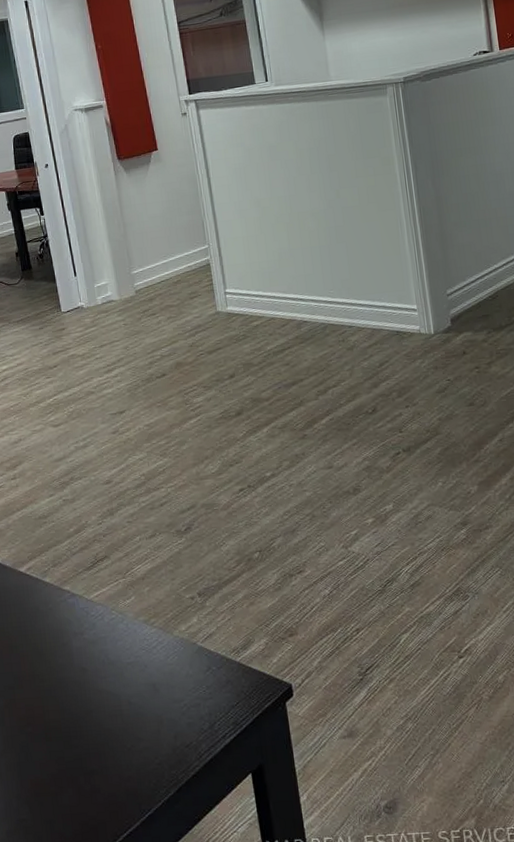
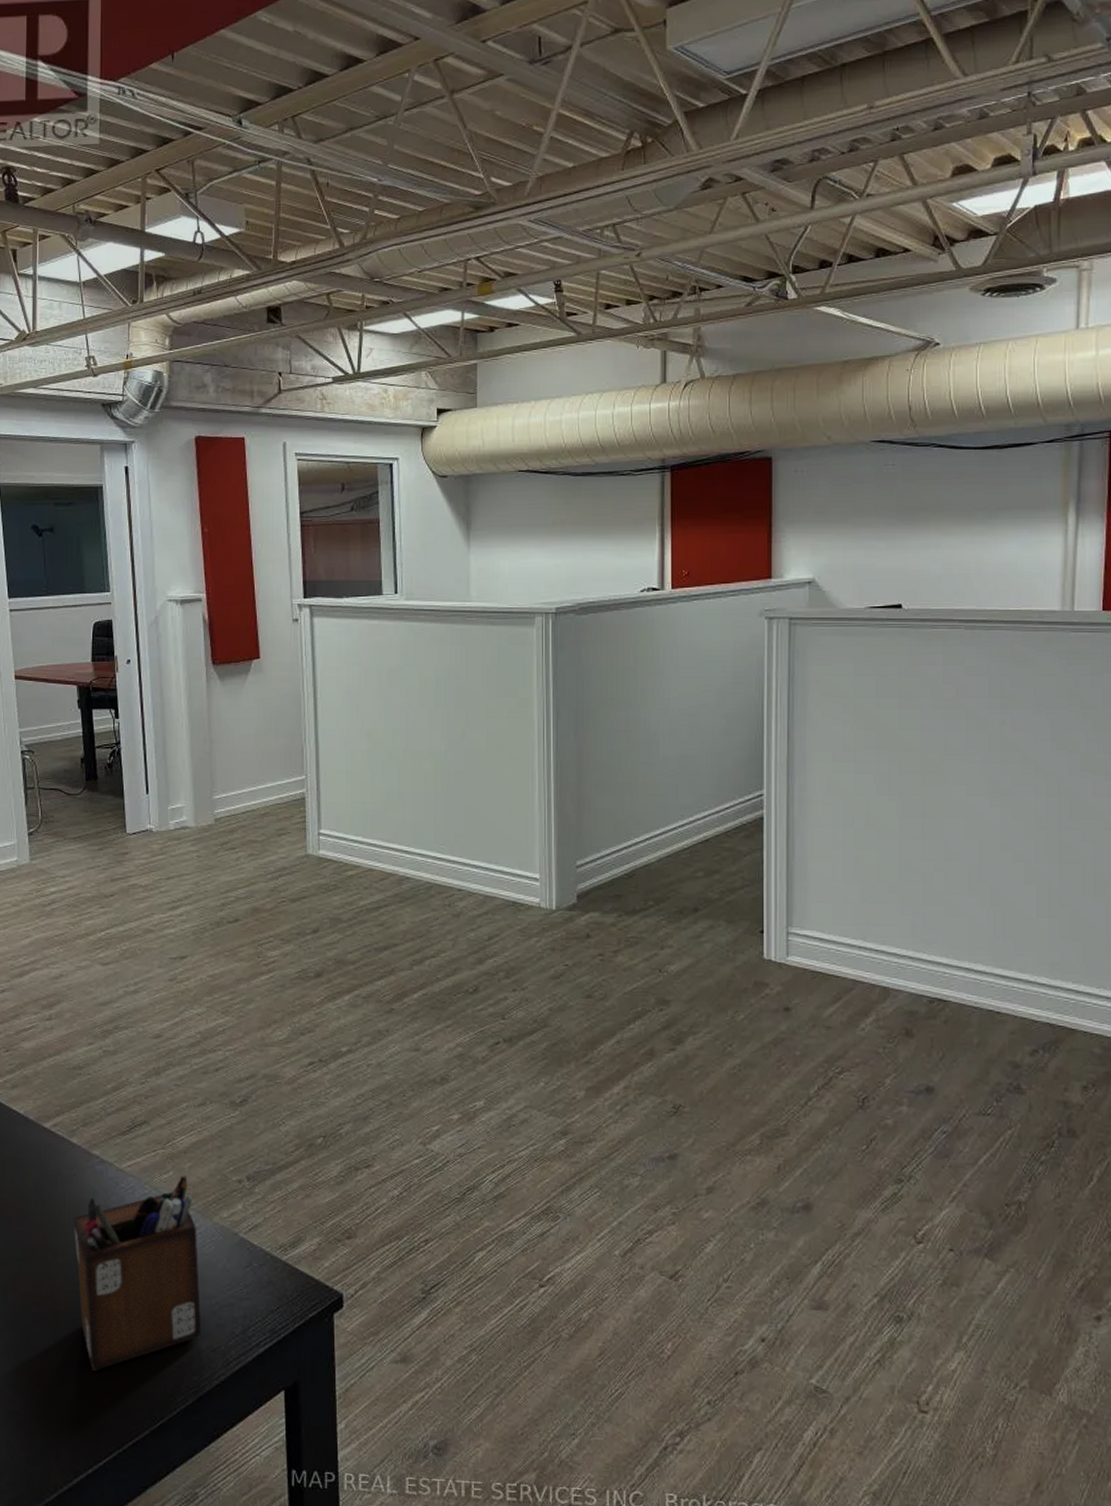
desk organizer: none [54,598,175,776] -> present [73,1175,202,1371]

